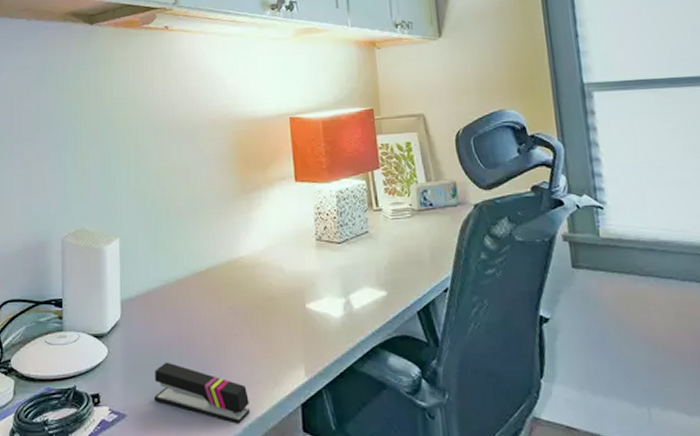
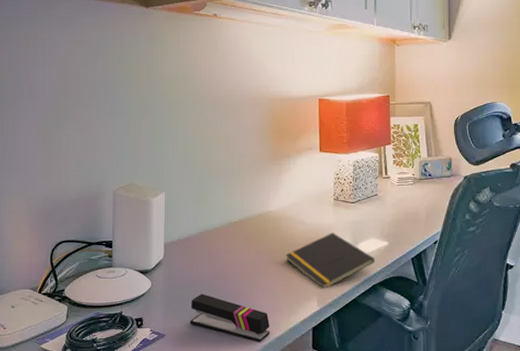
notepad: none [262,281,373,352] -> present [285,233,376,288]

